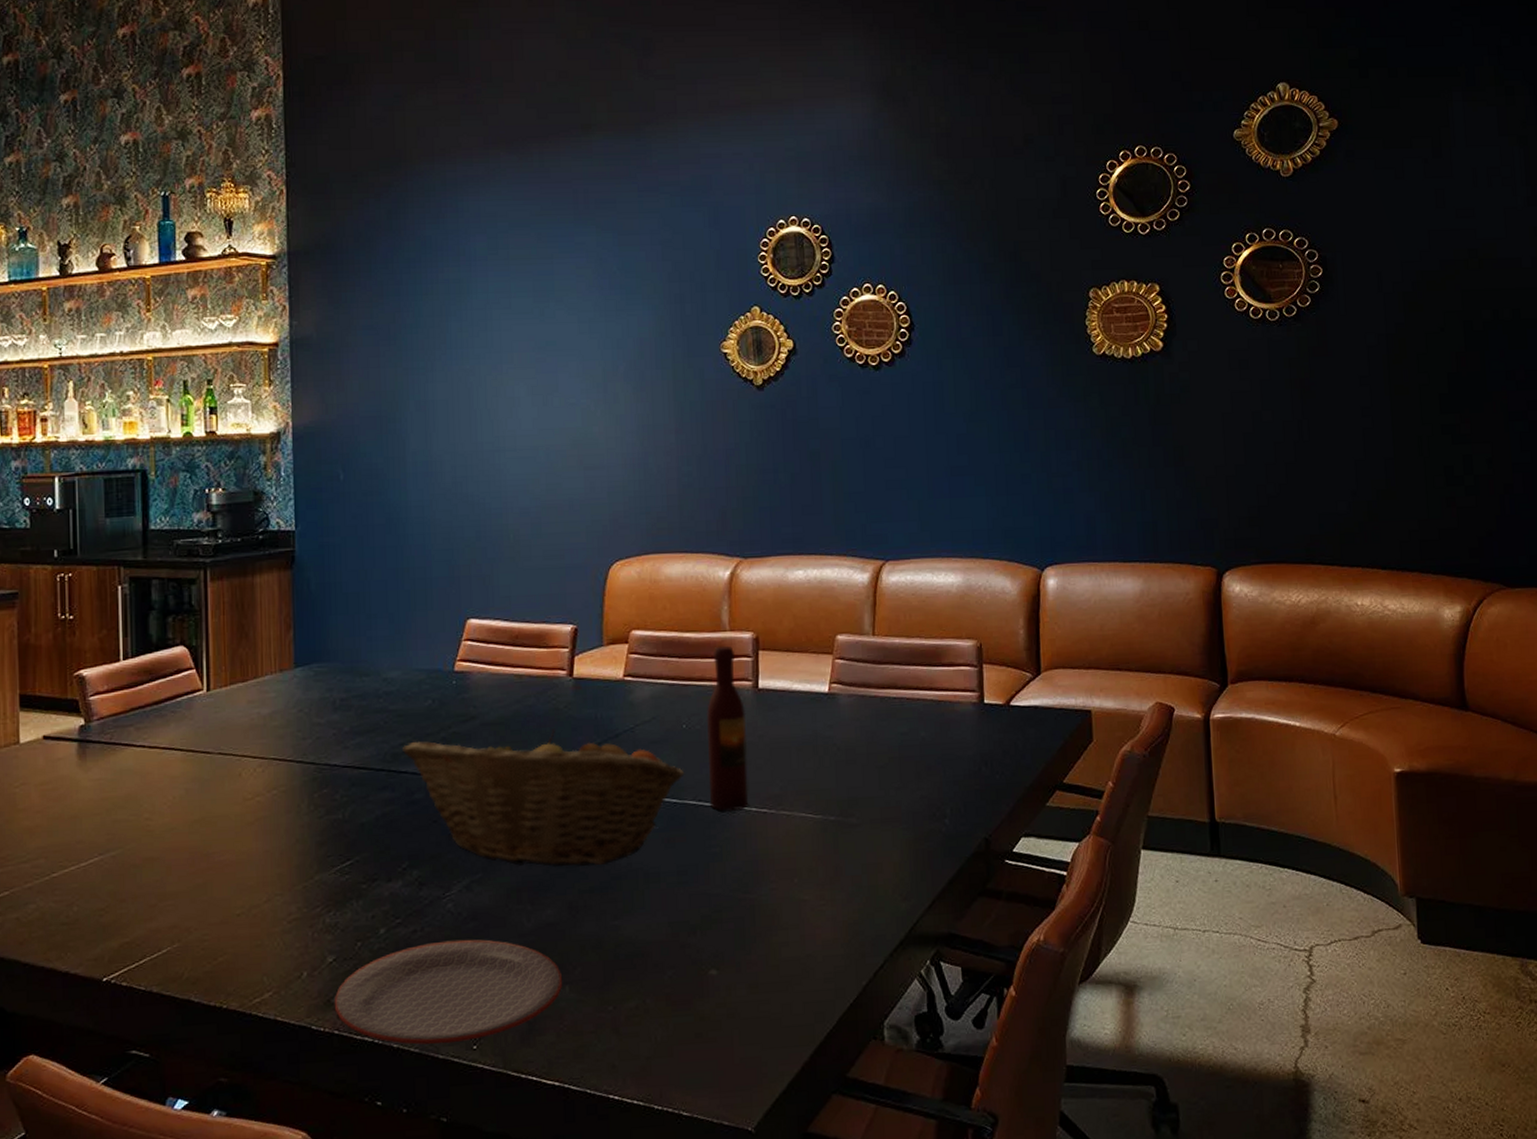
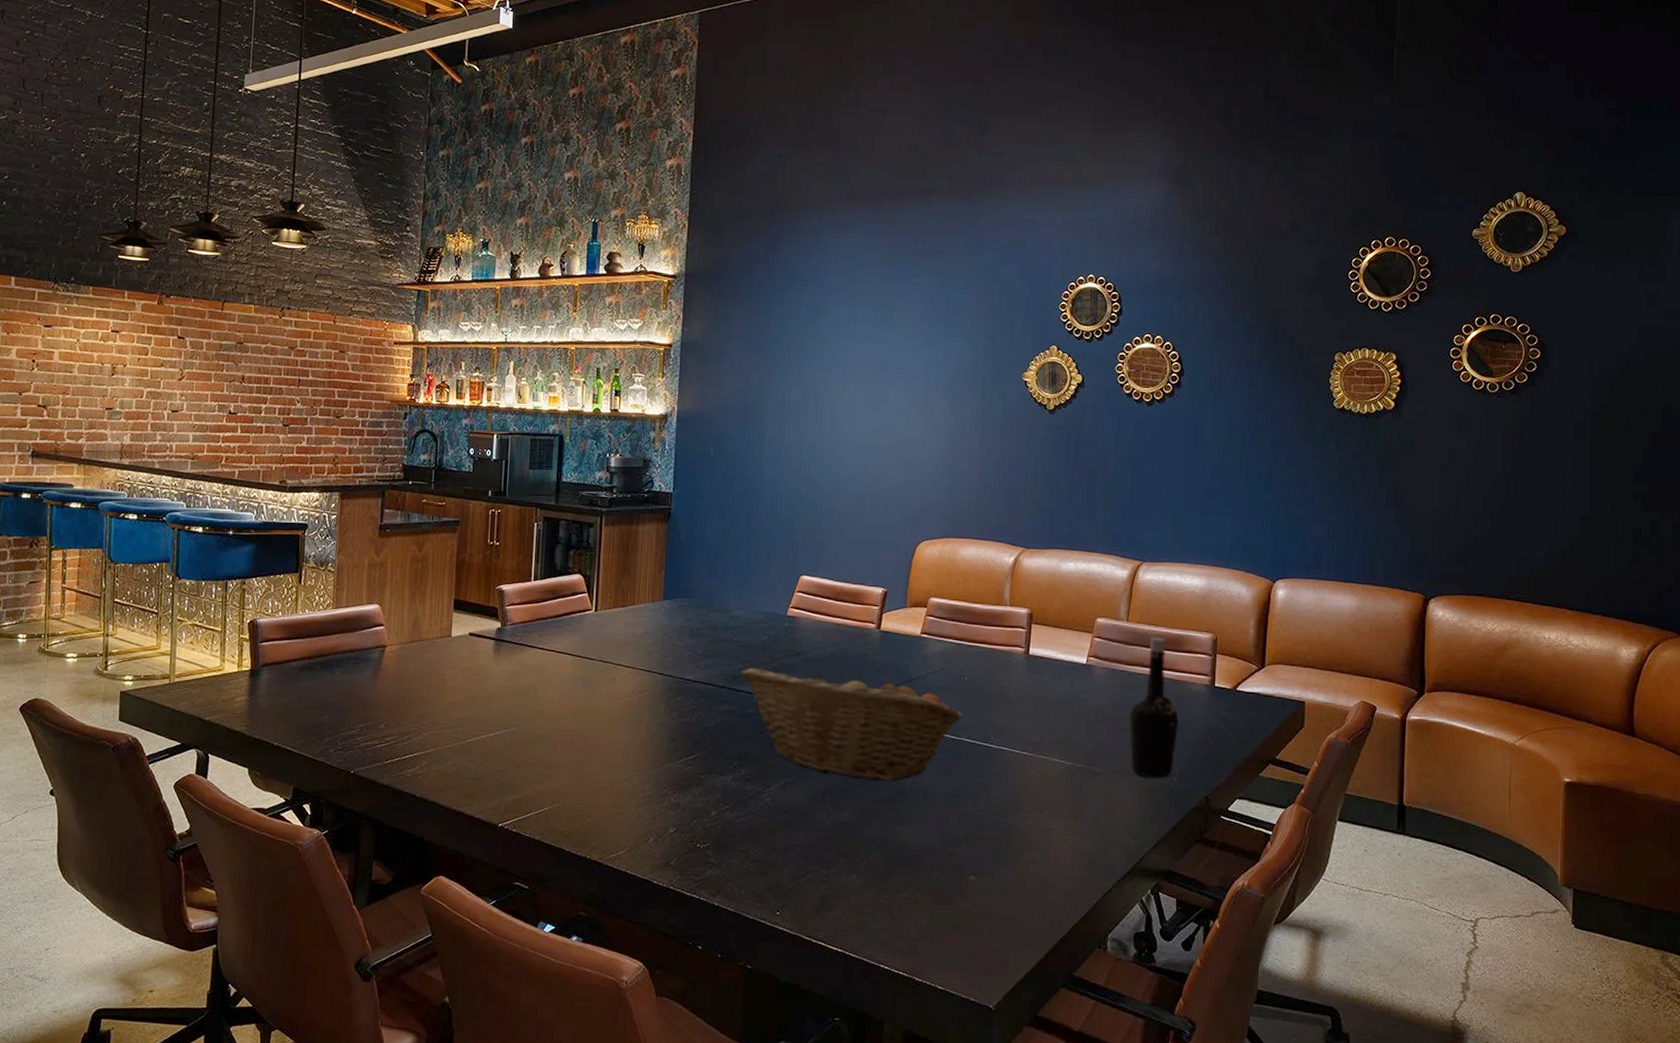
plate: present [334,939,563,1045] -> none [671,827,852,908]
wine bottle: present [706,645,749,813] -> none [981,617,1017,752]
bottle: none [885,650,947,824] -> present [1129,636,1179,779]

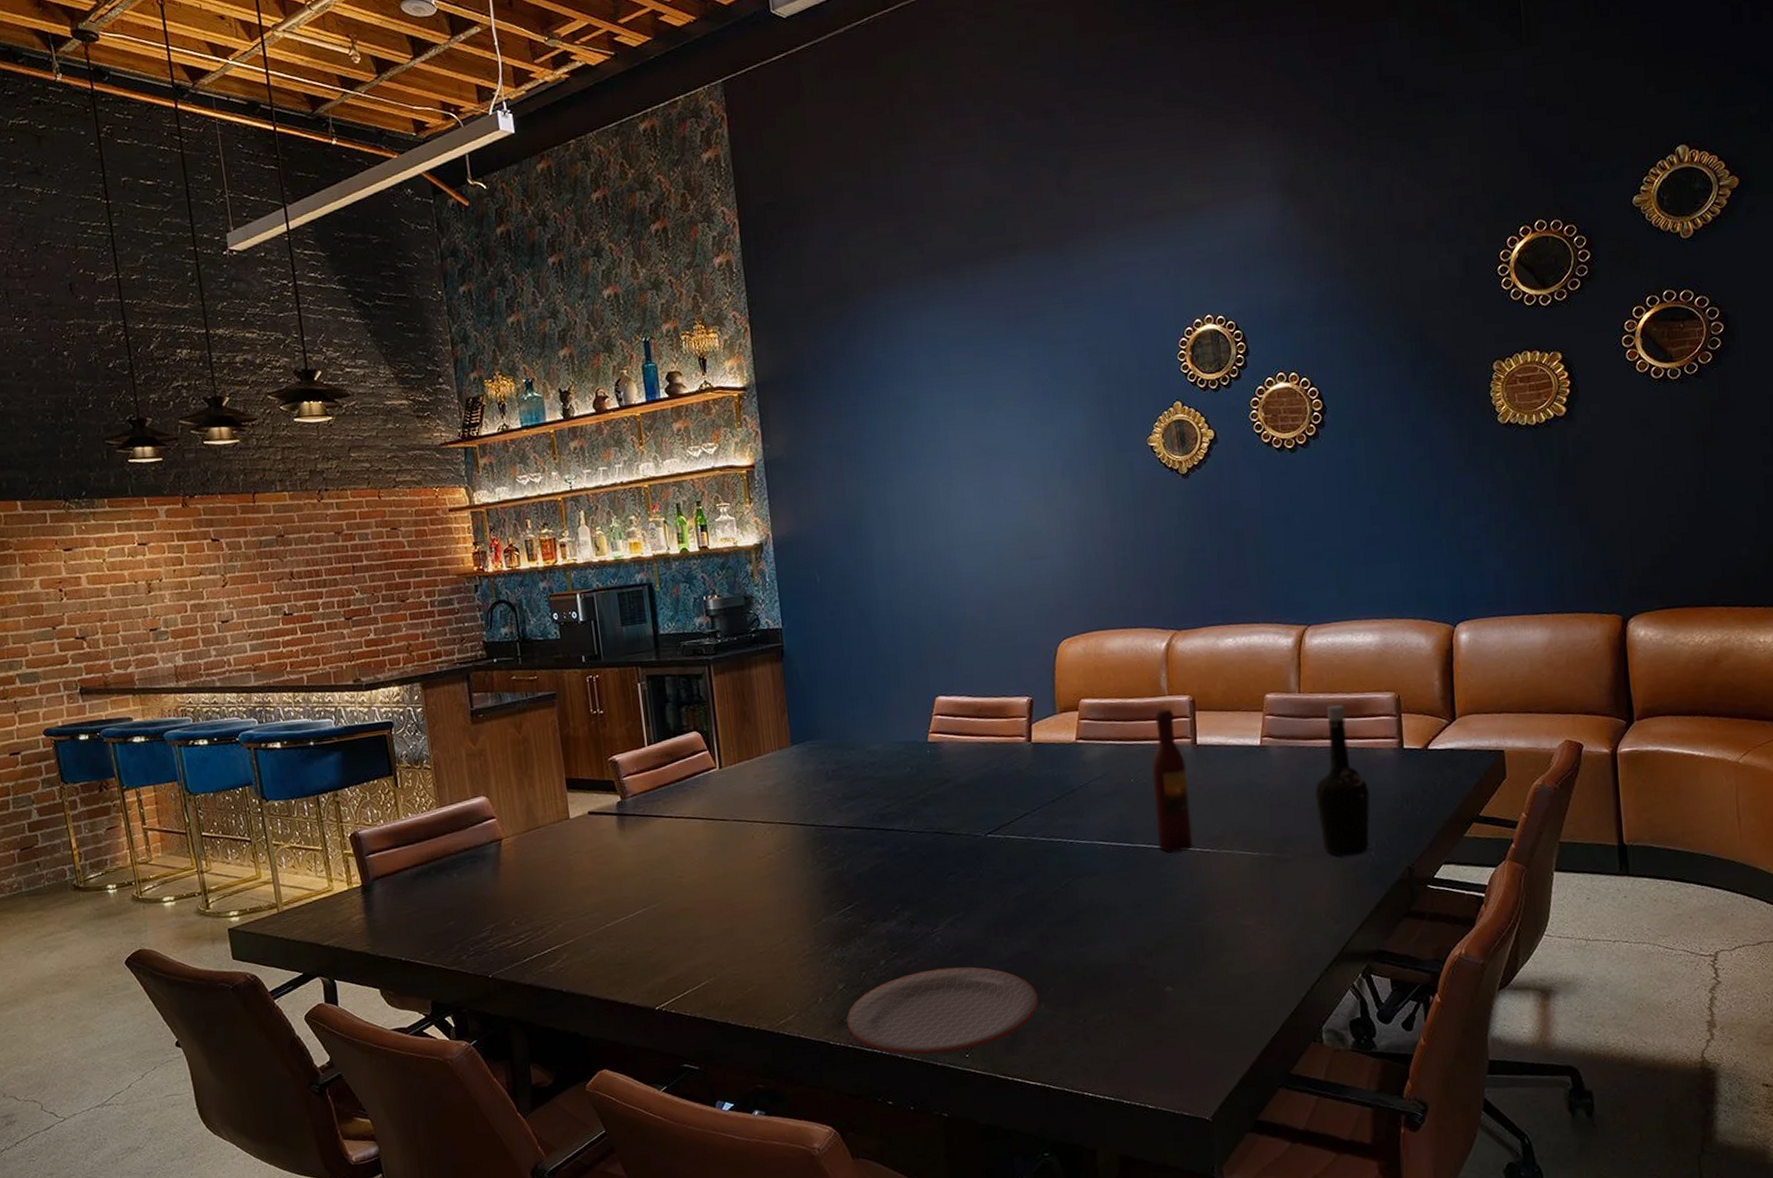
plate: none [671,827,852,908] -> present [846,967,1039,1055]
fruit basket: present [741,667,963,782] -> none [888,787,1135,905]
wine bottle: none [981,617,1017,752] -> present [1151,708,1193,853]

